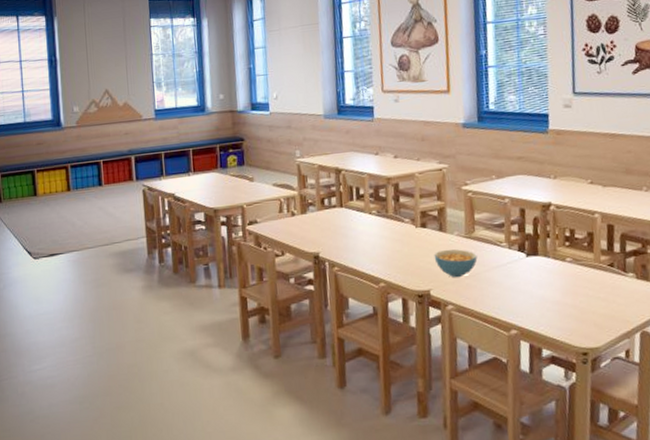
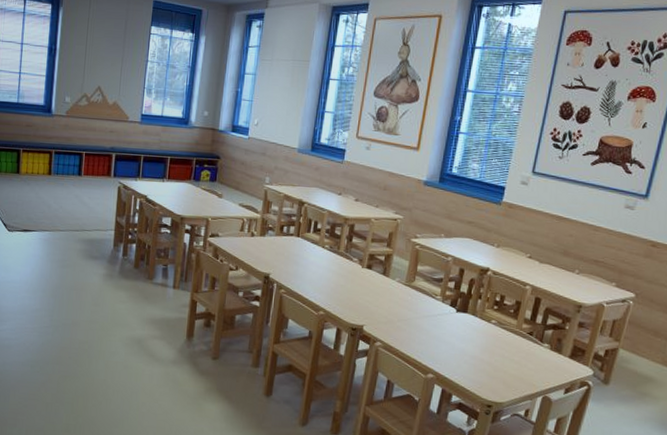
cereal bowl: present [434,249,478,278] -> none [373,292,412,320]

